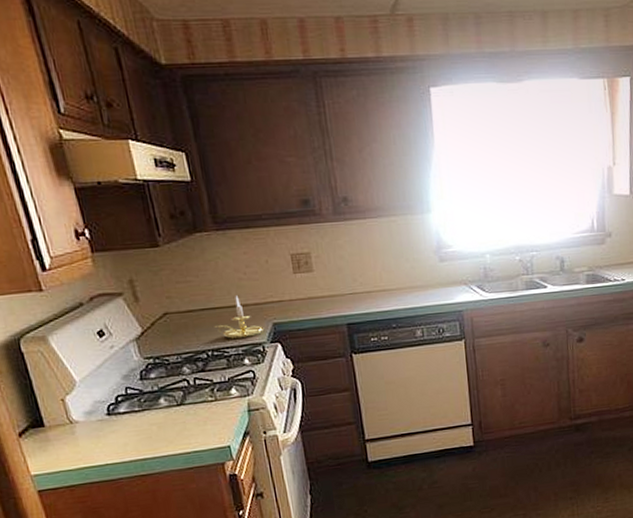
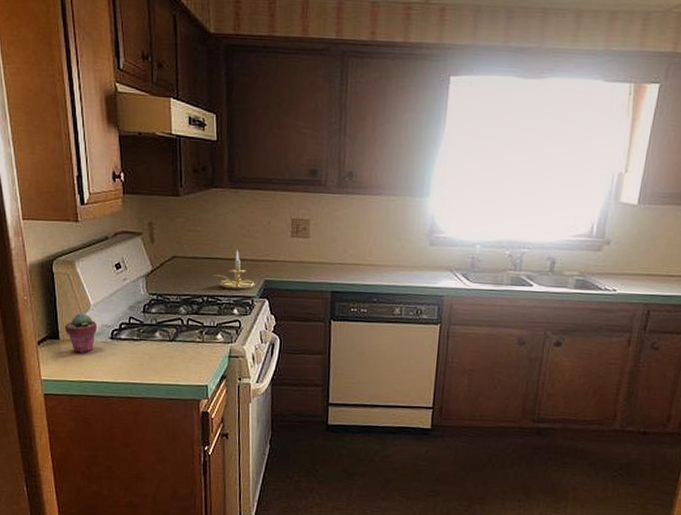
potted succulent: none [48,392,90,438] -> present [64,312,98,353]

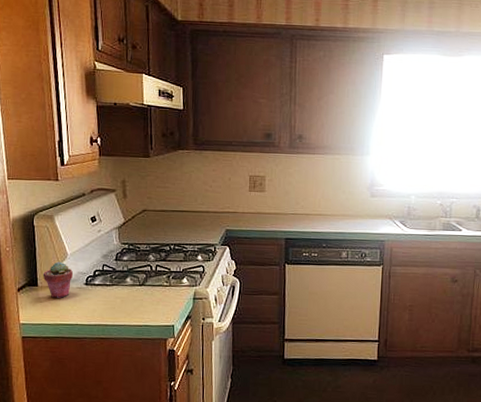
candle holder: present [213,250,256,290] -> none [179,203,218,238]

